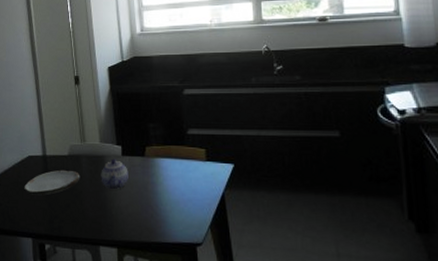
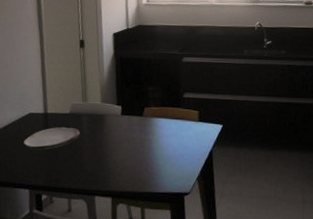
teapot: present [101,158,128,190] -> none [100,117,127,146]

